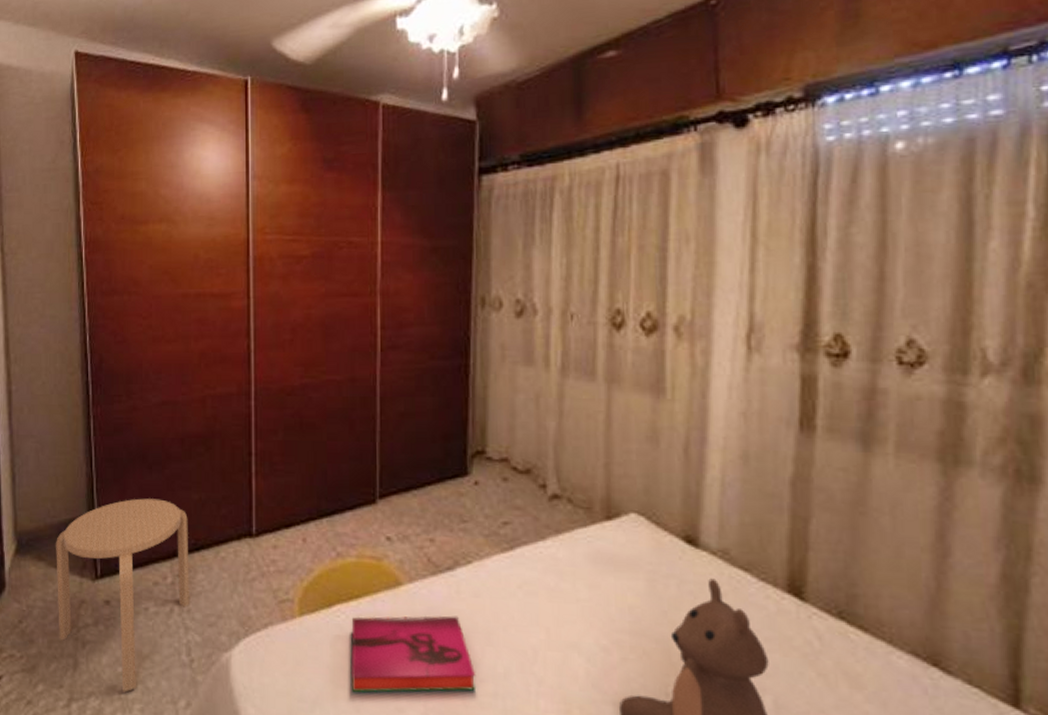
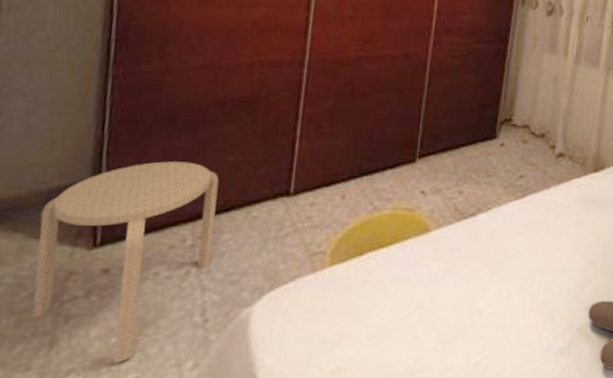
hardback book: present [350,615,476,693] -> none [373,254,485,329]

